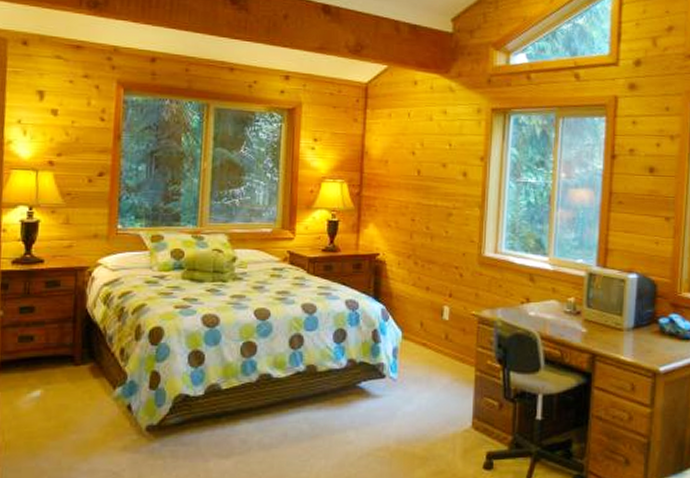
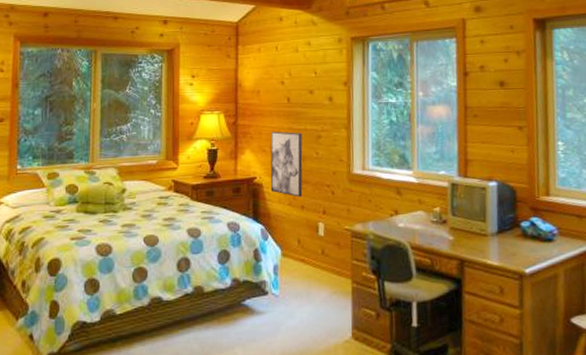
wall art: none [394,205,432,278] -> present [270,131,303,197]

